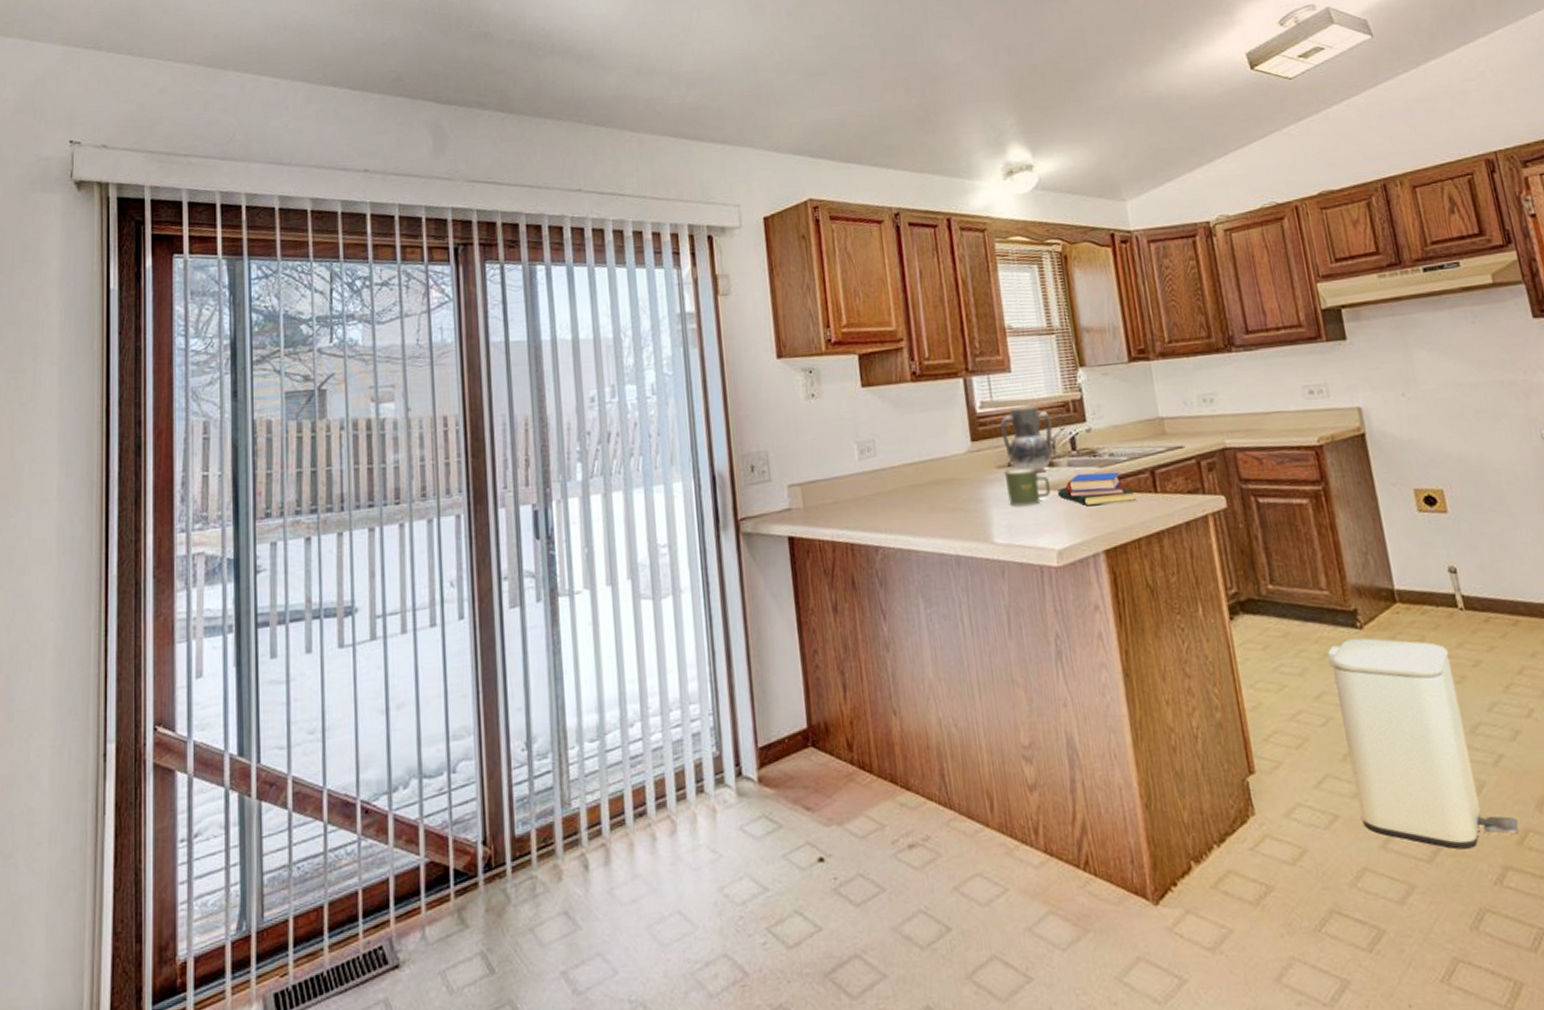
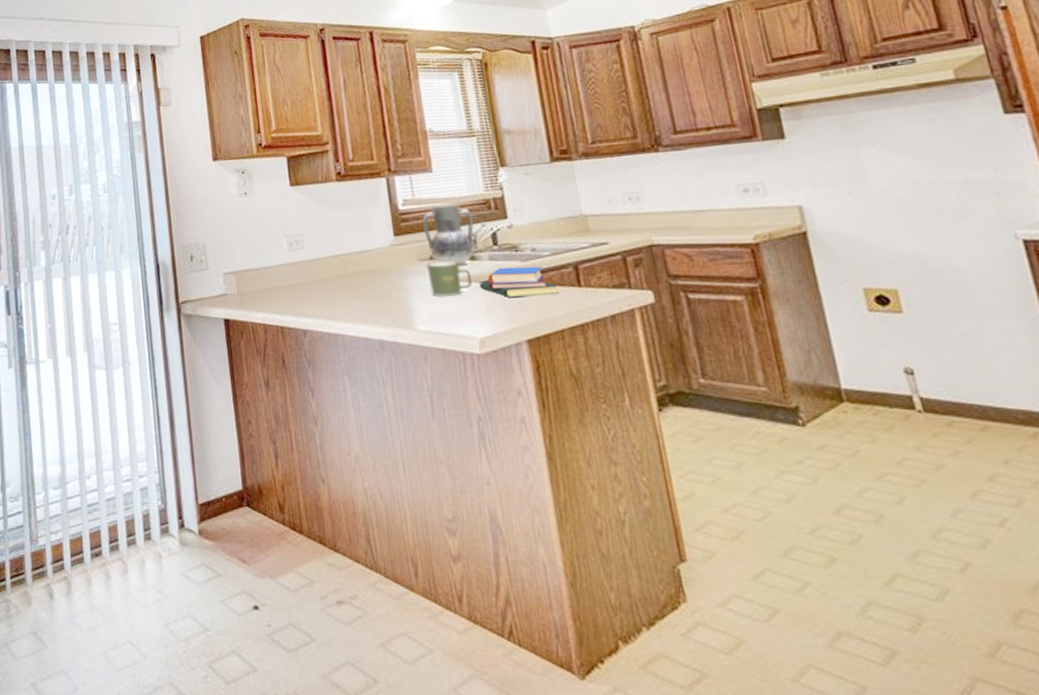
pedal bin: present [1327,638,1520,849] -> none [766,436,991,656]

